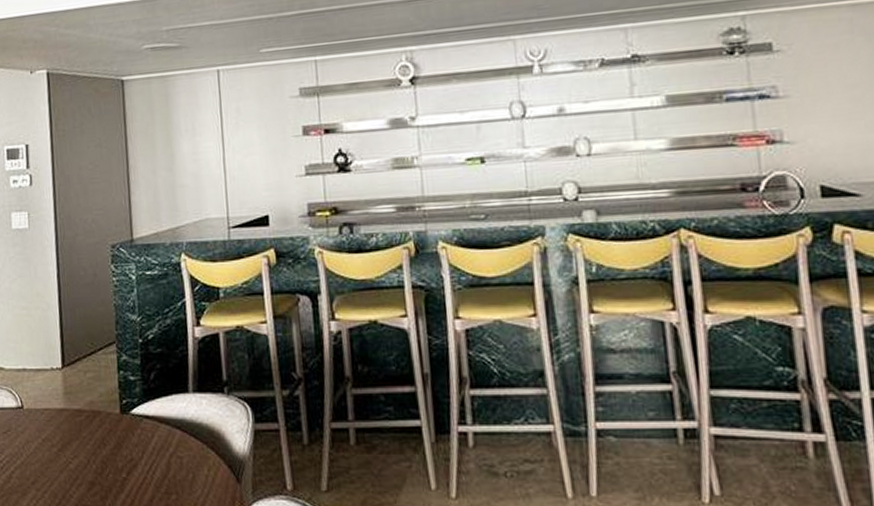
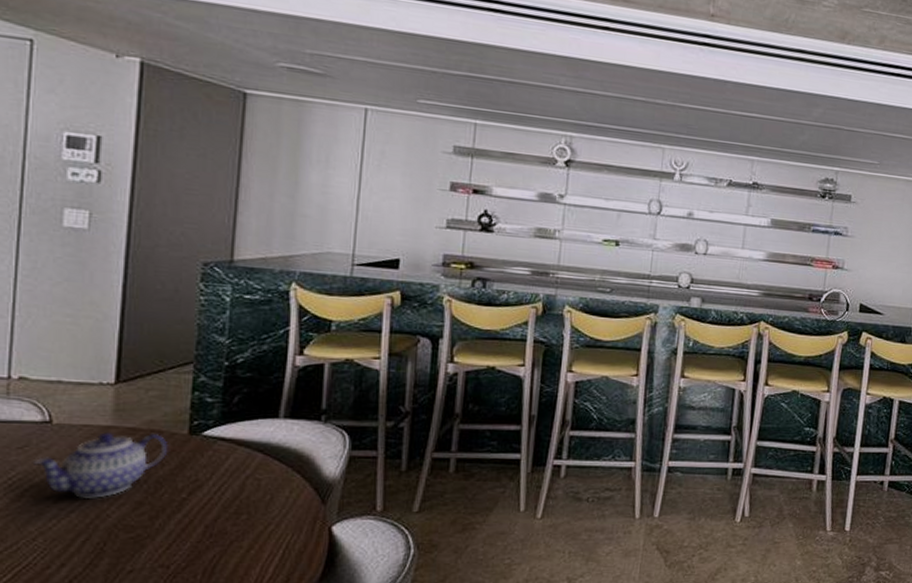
teapot: none [14,413,107,479] -> present [32,431,169,498]

